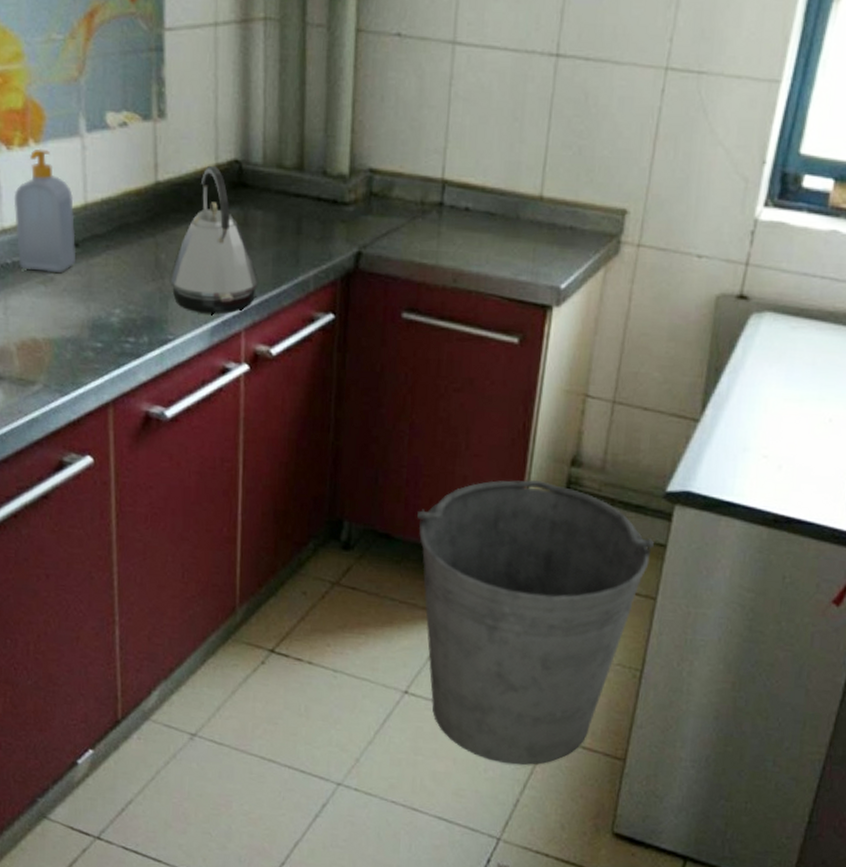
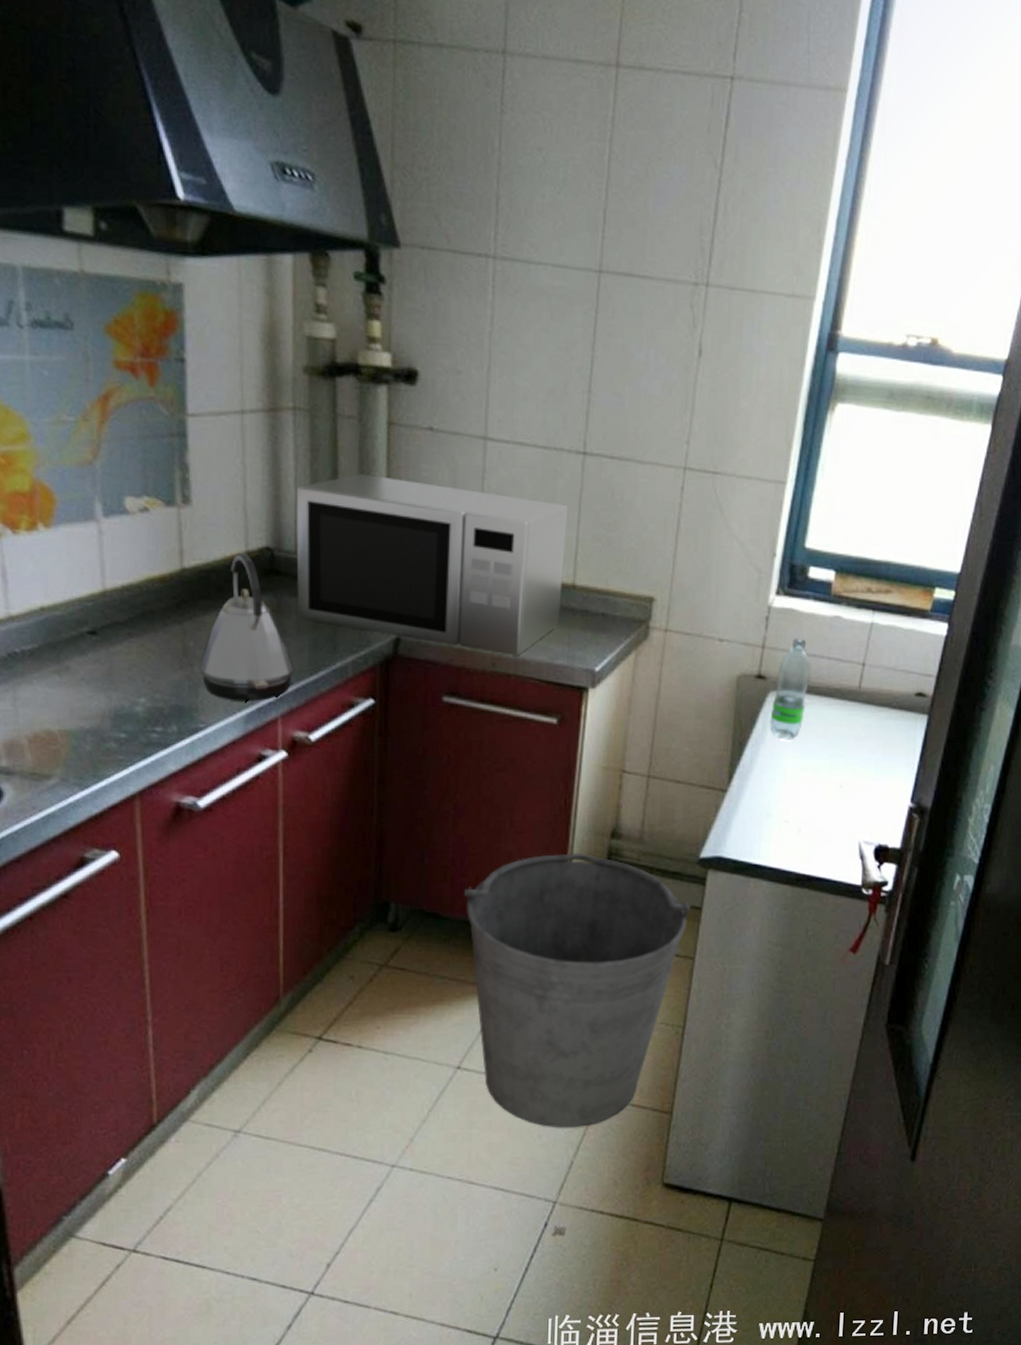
soap bottle: present [13,148,76,273] -> none [21,533,95,662]
microwave: none [262,83,538,271] -> present [296,473,568,656]
bottle: none [750,255,801,368] -> present [769,638,811,740]

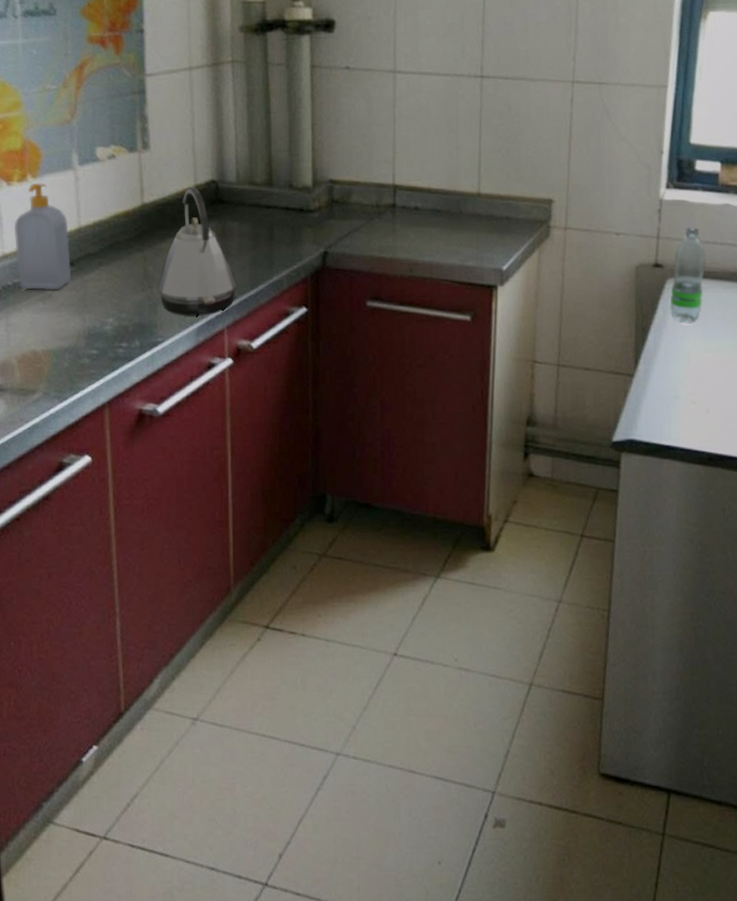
soap bottle: none [21,533,95,662] -> present [14,182,72,291]
microwave: present [296,473,568,656] -> none [236,111,470,261]
bucket: present [464,853,690,1127] -> none [394,442,607,714]

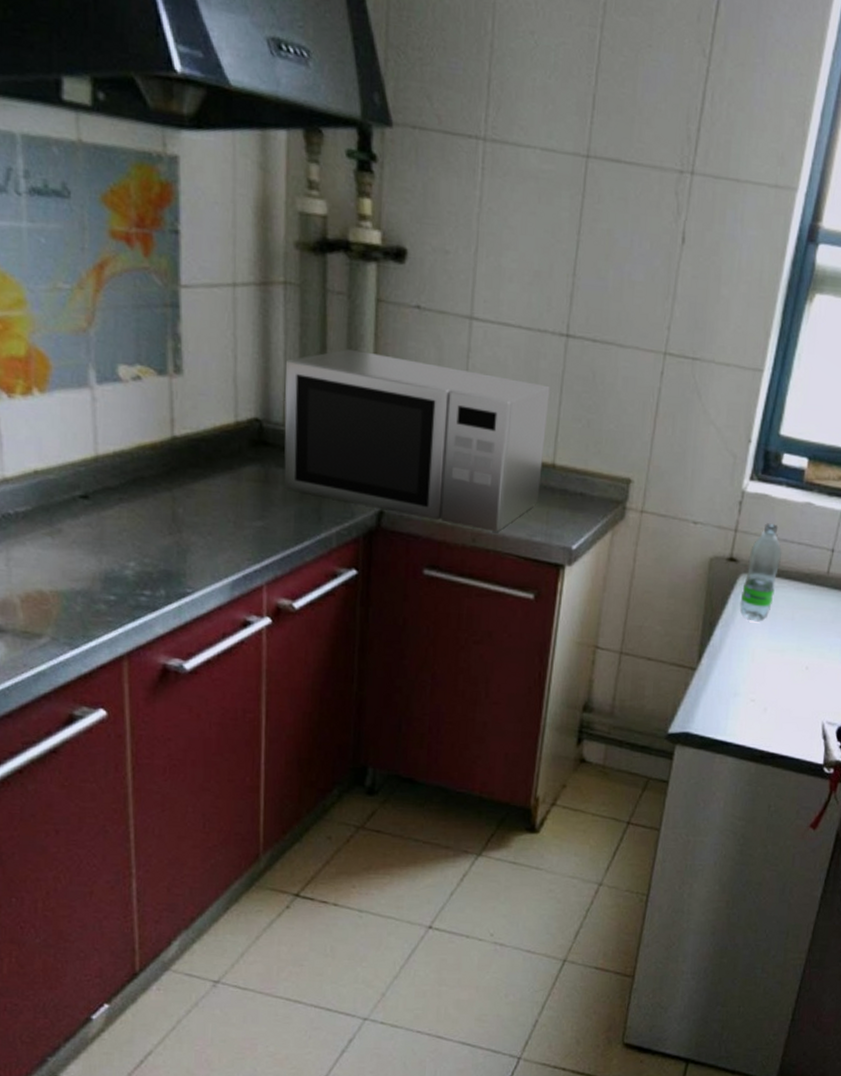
soap bottle: present [14,182,72,291] -> none [16,398,87,525]
kettle: present [157,187,239,316] -> none [188,423,281,569]
microwave: none [236,111,470,261] -> present [283,348,550,532]

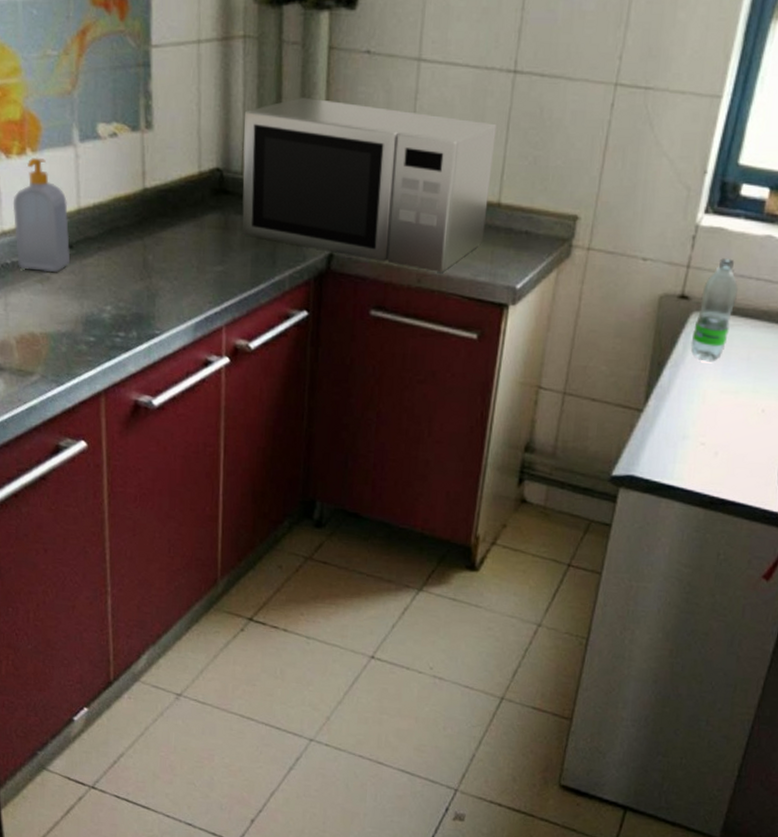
soap bottle: none [16,398,87,525] -> present [12,157,71,273]

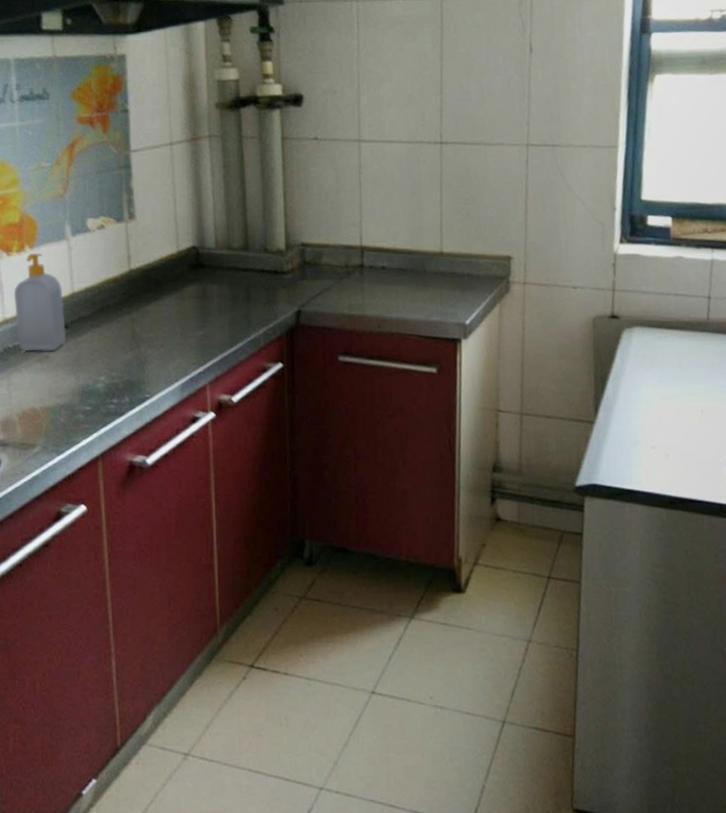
microwave: present [241,97,497,272] -> none [213,180,432,317]
bottle: present [690,258,738,362] -> none [627,279,661,372]

